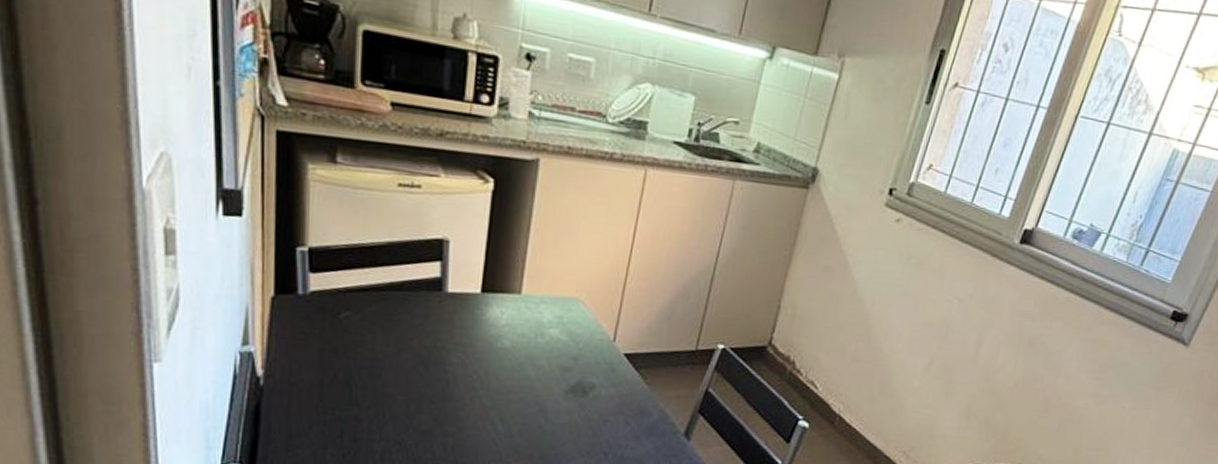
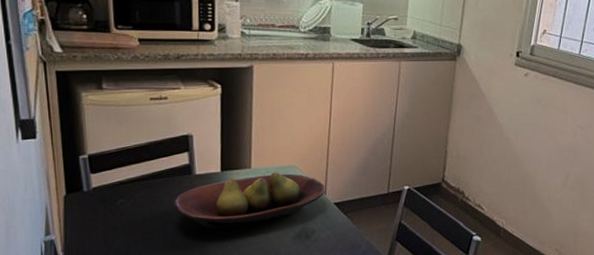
fruit bowl: none [414,302,617,368] -> present [174,172,326,229]

